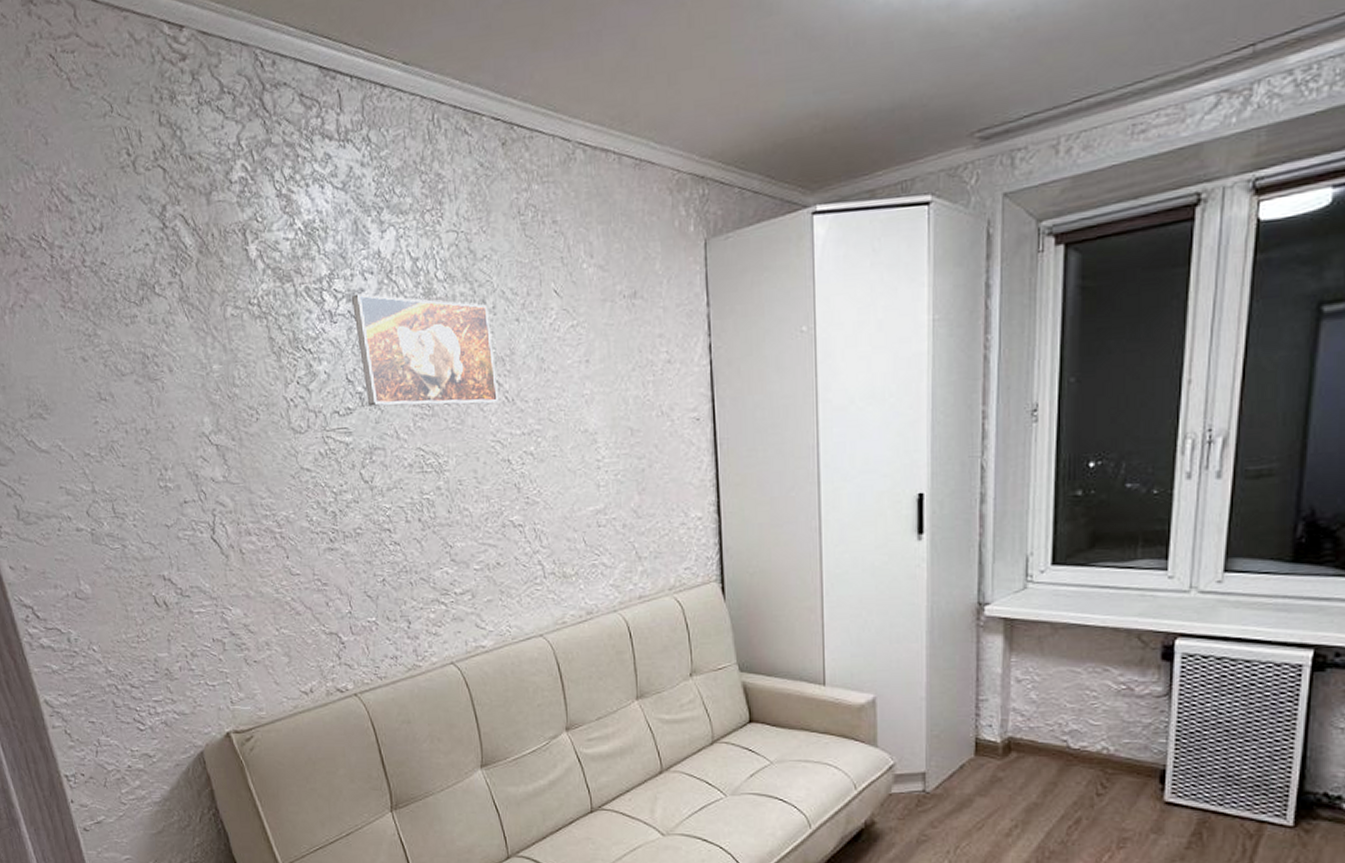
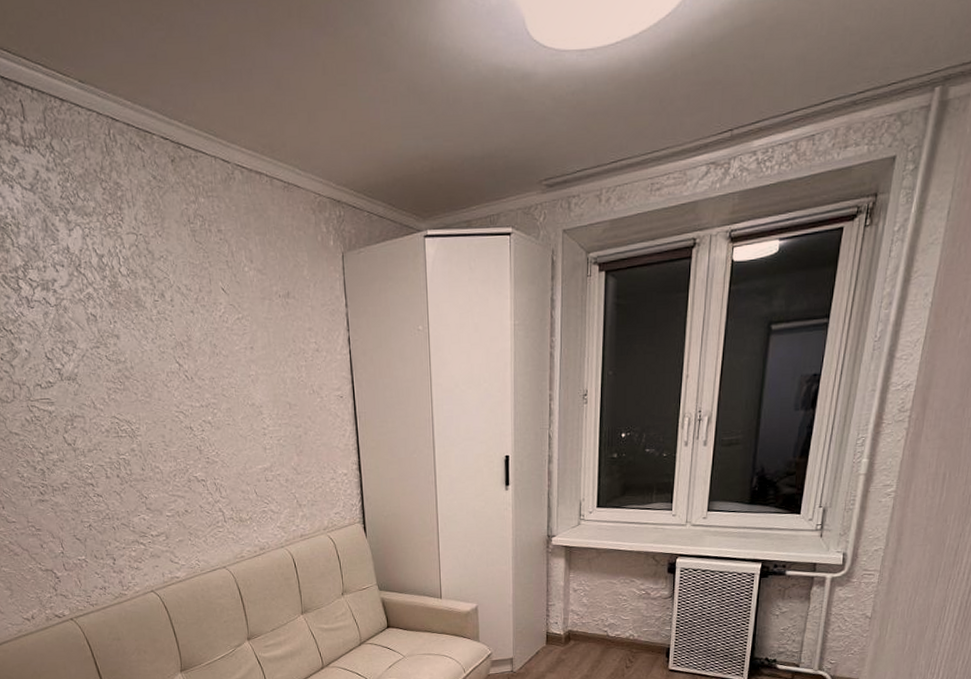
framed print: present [352,293,499,406] -> none [46,283,180,381]

